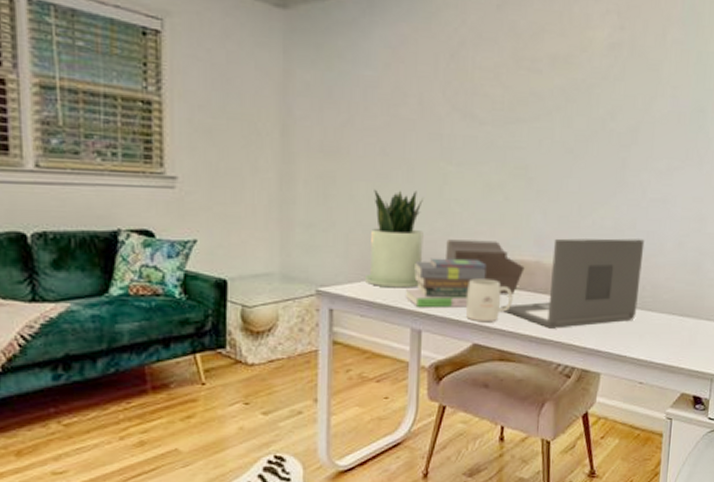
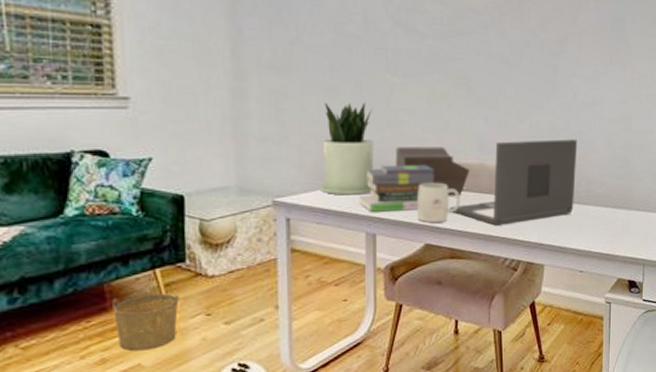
basket: none [153,379,218,436] -> present [112,293,180,351]

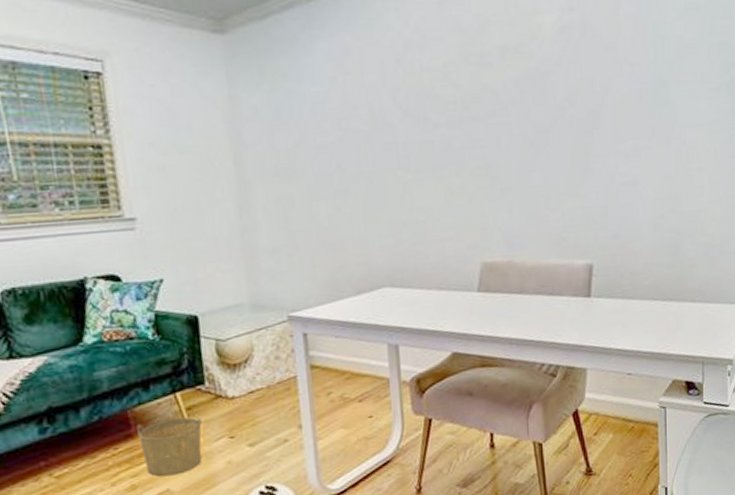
planter: present [319,102,374,196] -> none [334,203,392,306]
books: present [360,164,434,212] -> none [378,266,458,322]
sewing box: present [396,146,470,196] -> none [414,245,497,299]
mug: present [416,182,460,223] -> none [440,285,488,330]
laptop: present [449,139,578,226] -> none [476,226,618,329]

